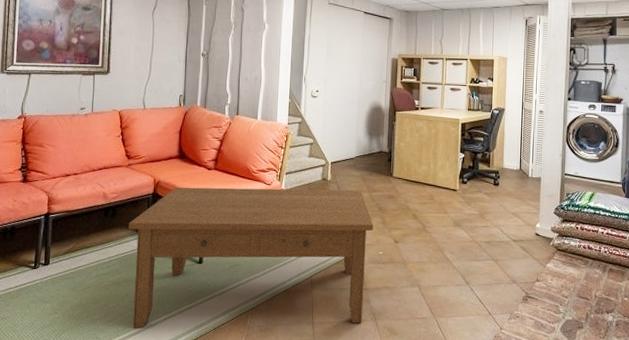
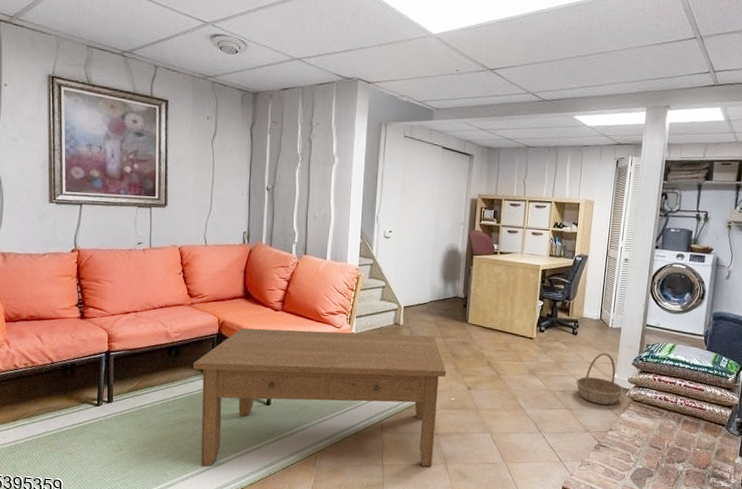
basket: none [501,202,547,255] -> present [576,352,623,405]

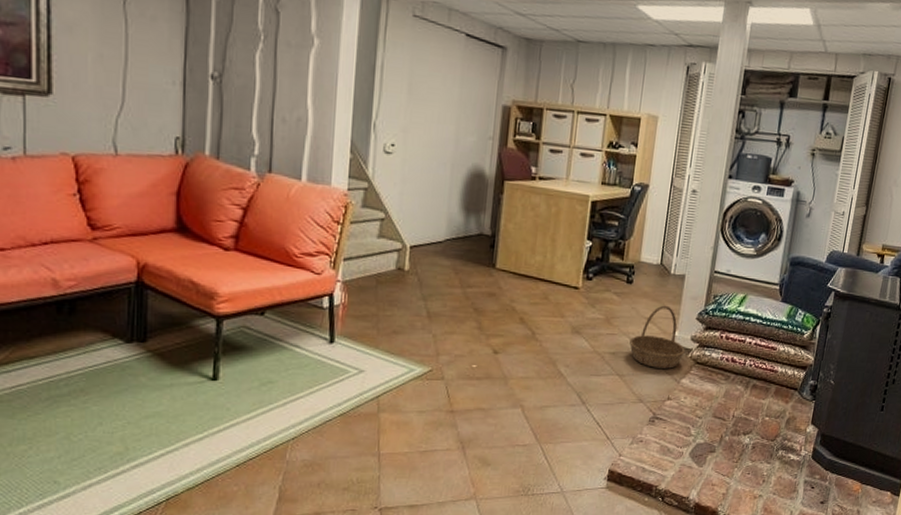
coffee table: present [192,328,446,467] -> none [97,274,466,468]

